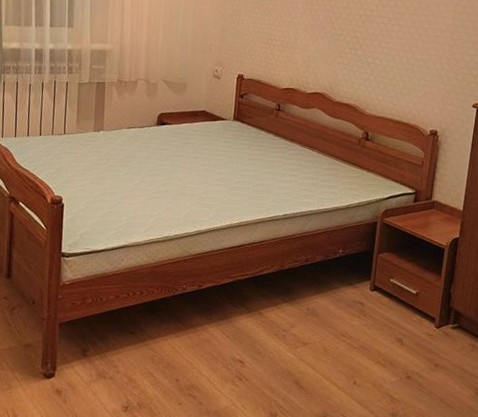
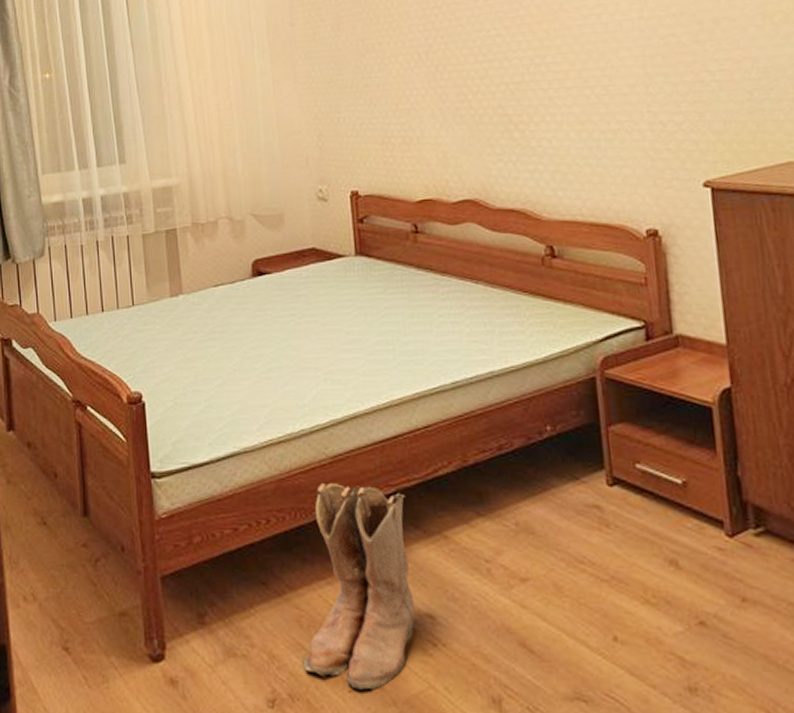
boots: none [151,271,239,405] -> present [302,482,415,690]

